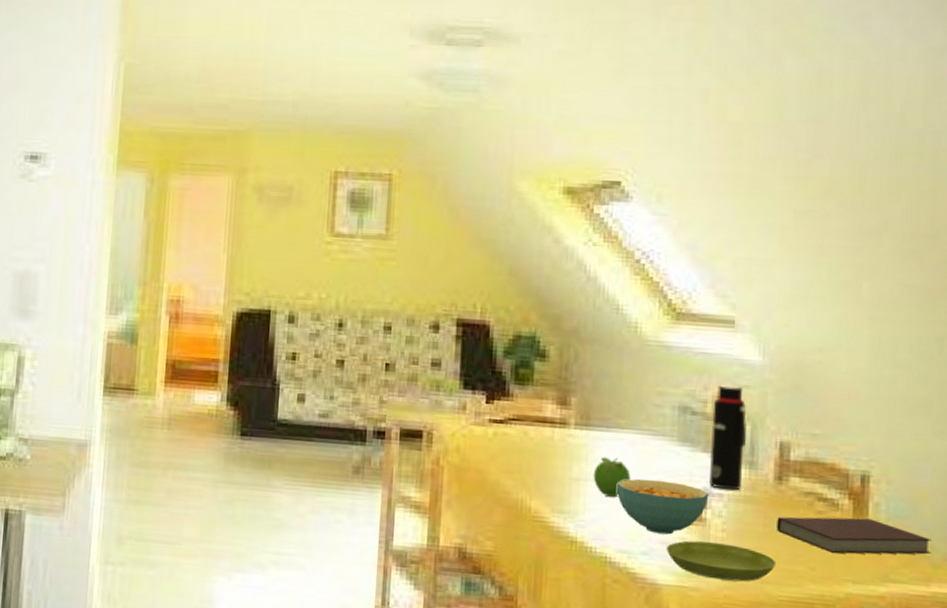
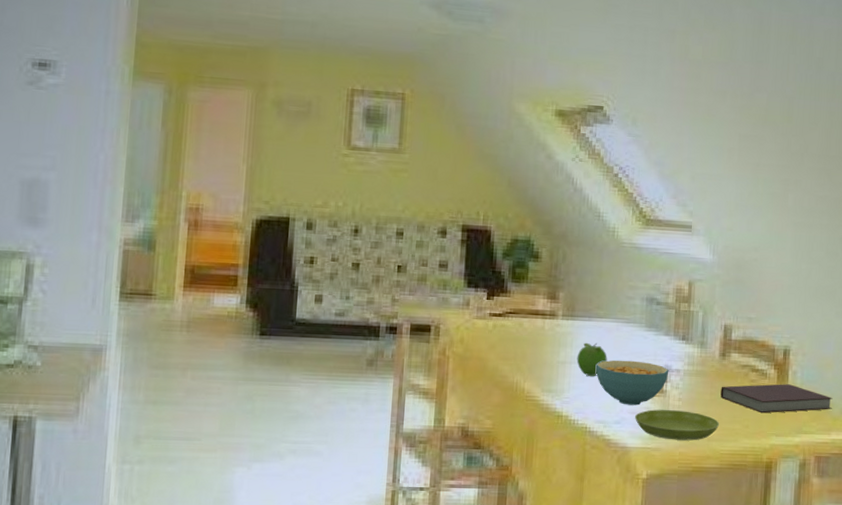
water bottle: present [709,384,747,491] -> none [670,278,699,366]

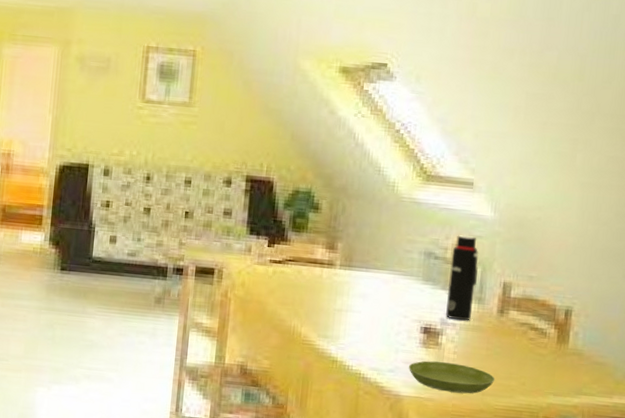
fruit: present [576,342,607,377] -> none [352,292,383,326]
cereal bowl: present [595,359,669,406] -> none [371,310,445,356]
water bottle: none [670,278,699,366] -> present [446,234,478,321]
notebook: present [720,384,833,414] -> none [497,342,616,373]

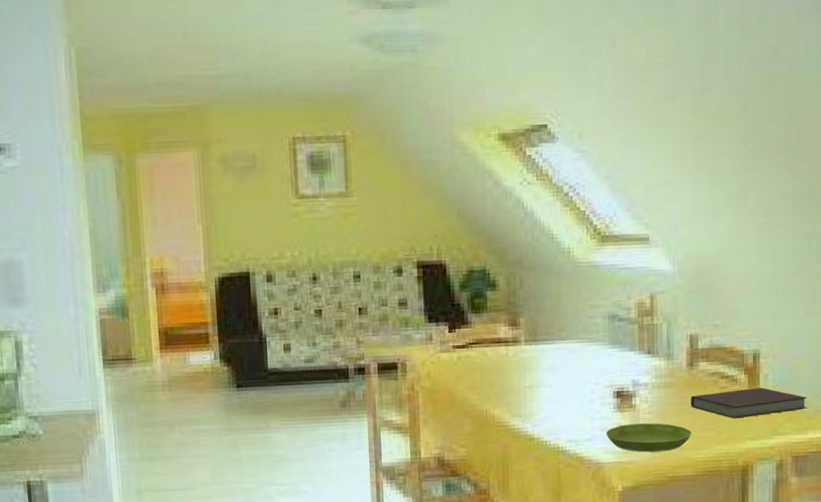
water bottle: present [446,234,478,321] -> none [635,292,663,380]
notebook: none [497,342,616,373] -> present [691,387,807,419]

